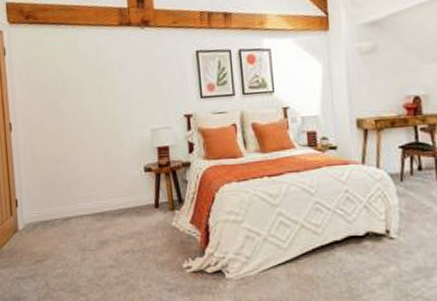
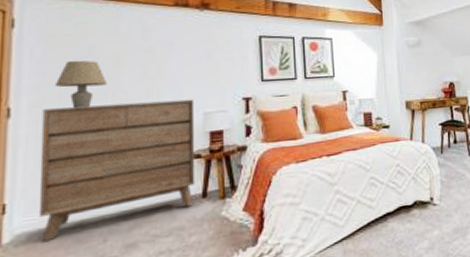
dresser: none [31,116,149,232] -> present [38,99,195,243]
table lamp: none [37,81,74,124] -> present [54,60,108,109]

